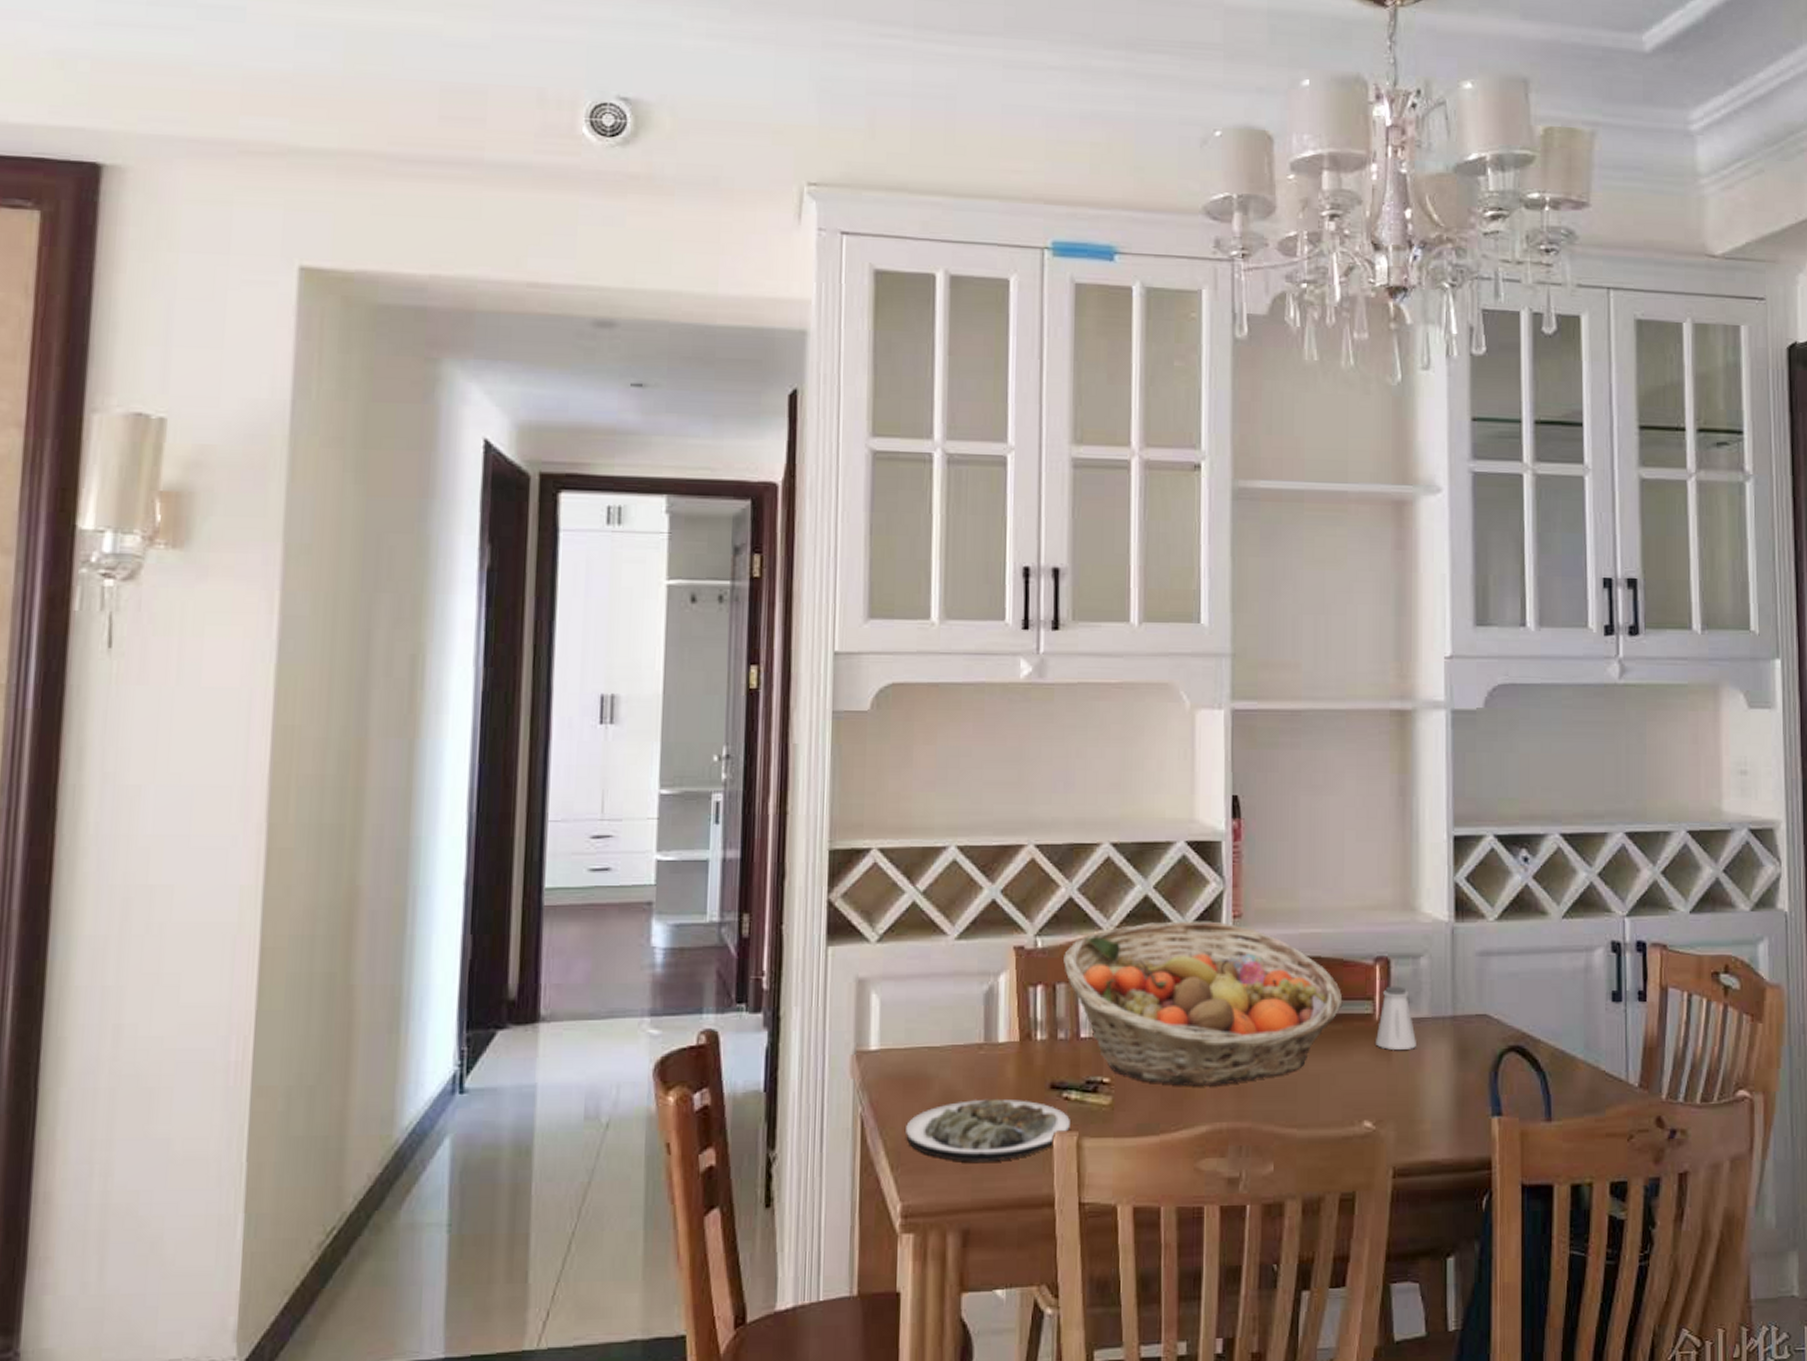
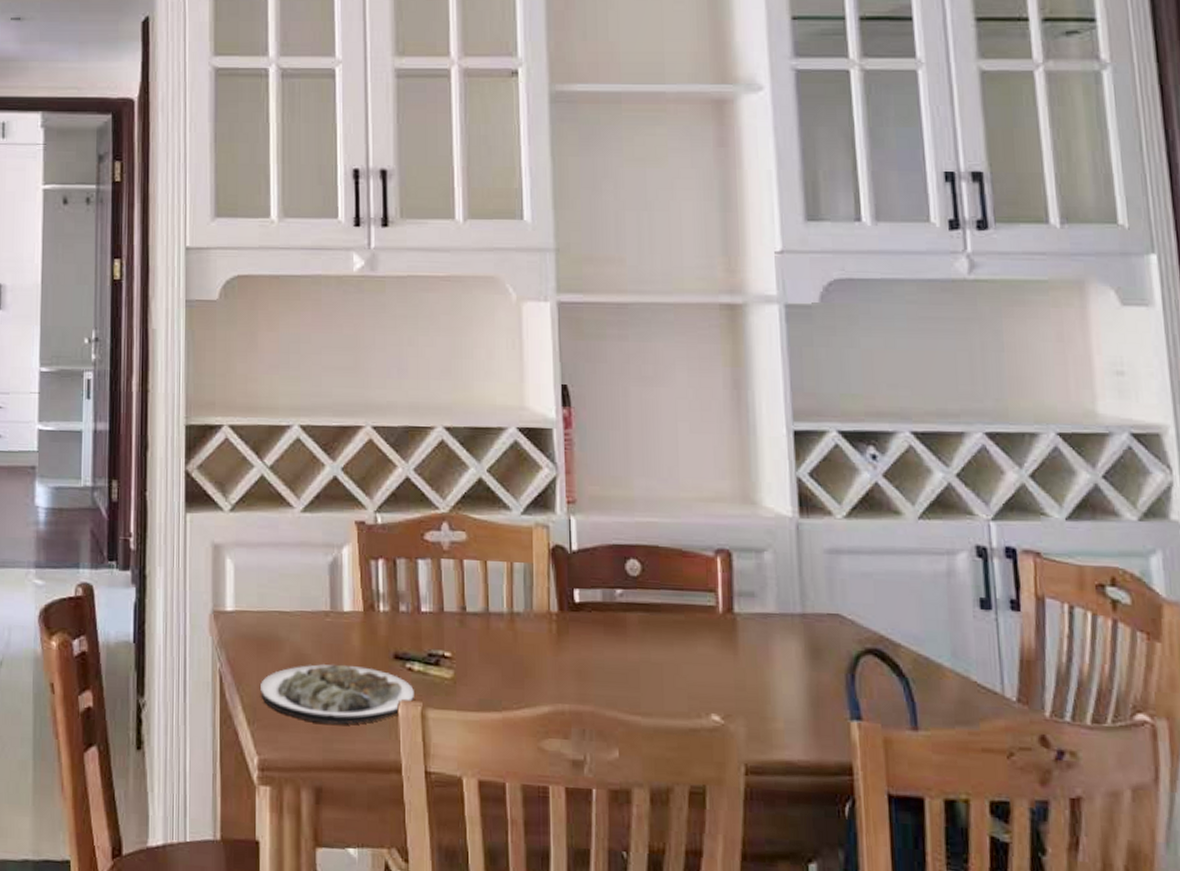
fruit basket: present [1064,919,1343,1087] -> none [403,503,684,668]
saltshaker: present [1376,986,1418,1050] -> none [720,579,765,645]

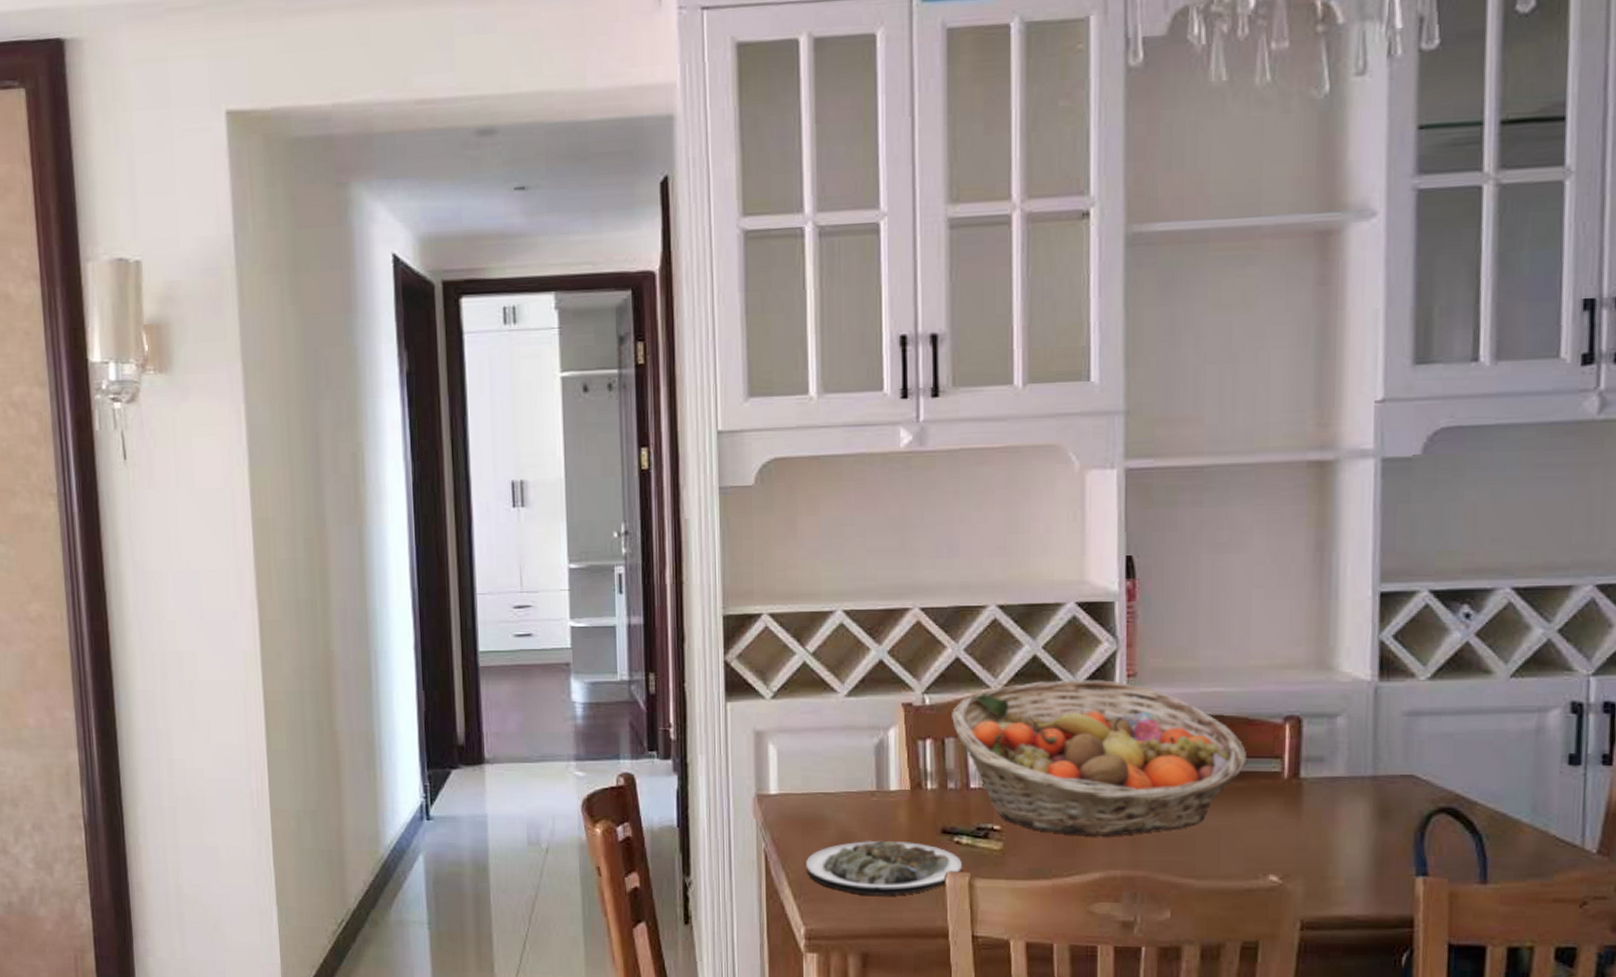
fruit basket: none [403,503,684,668] -> present [952,678,1248,837]

